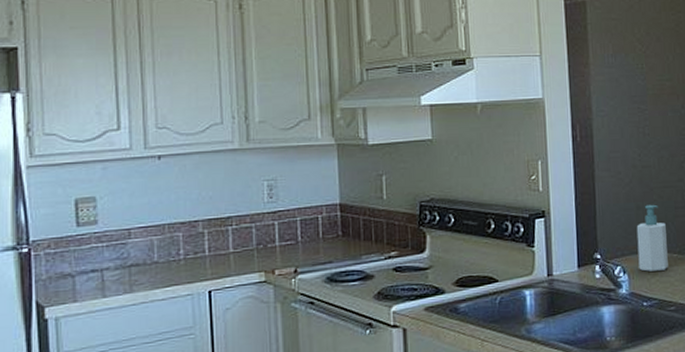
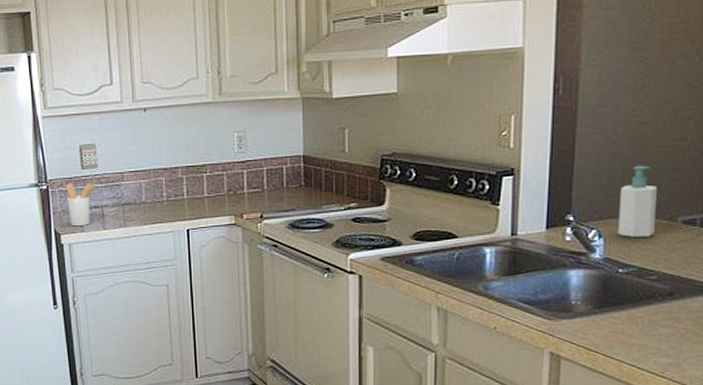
utensil holder: none [53,242,95,297] -> present [65,182,96,227]

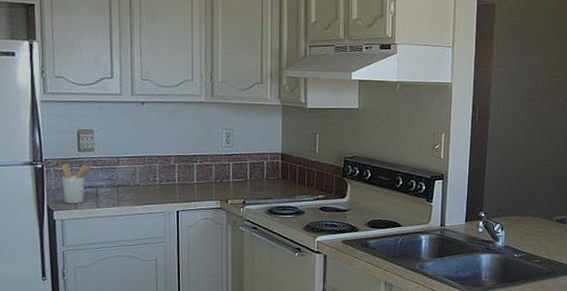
soap bottle: present [618,165,657,237] -> none [514,177,540,231]

